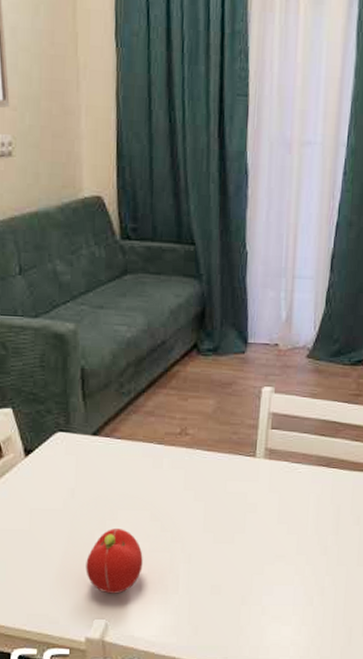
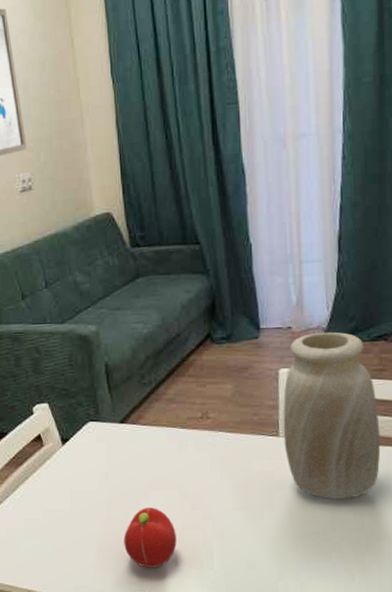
vase: none [260,353,351,522] -> present [283,332,381,499]

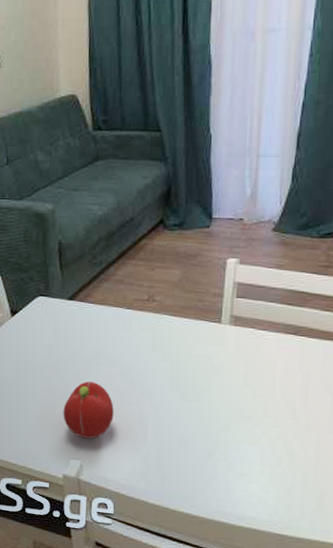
vase: present [283,332,381,499] -> none [225,226,321,387]

